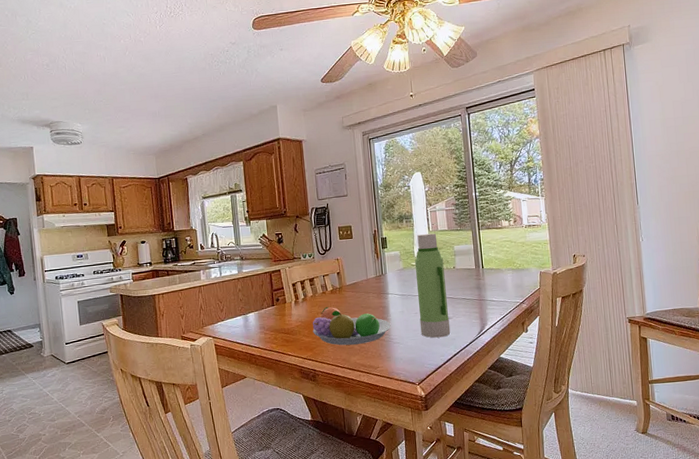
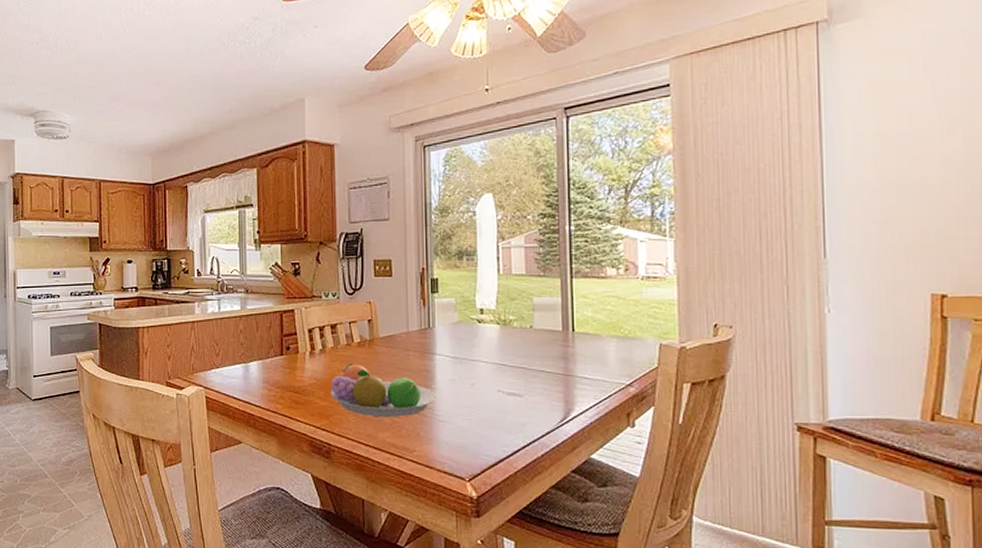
water bottle: present [414,233,451,338] -> none [475,278,520,421]

